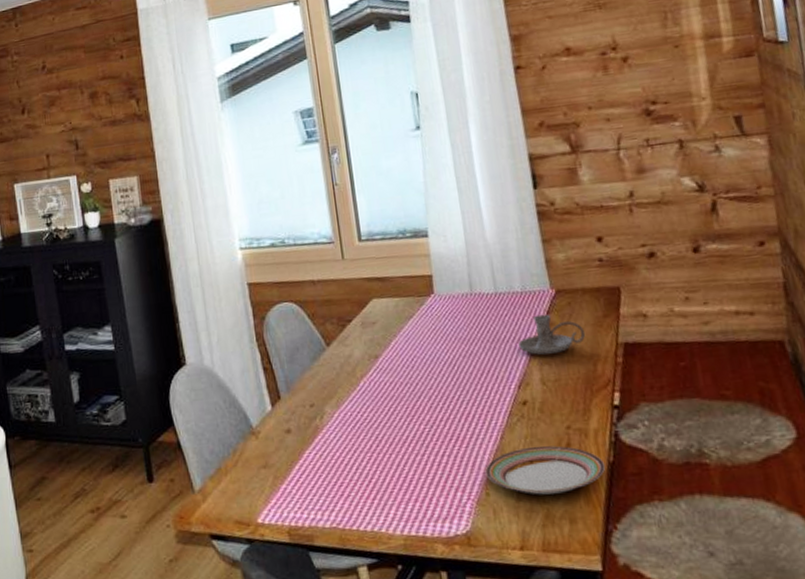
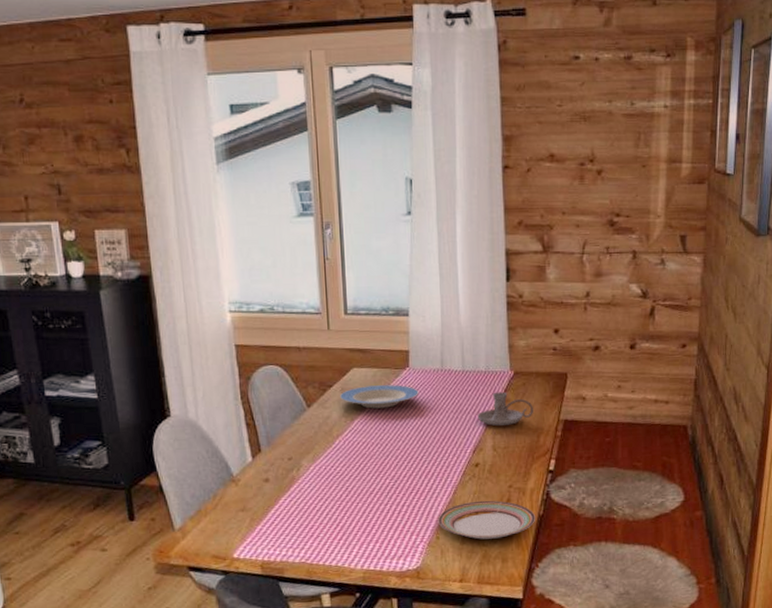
plate: none [360,314,448,343] -> present [339,385,419,409]

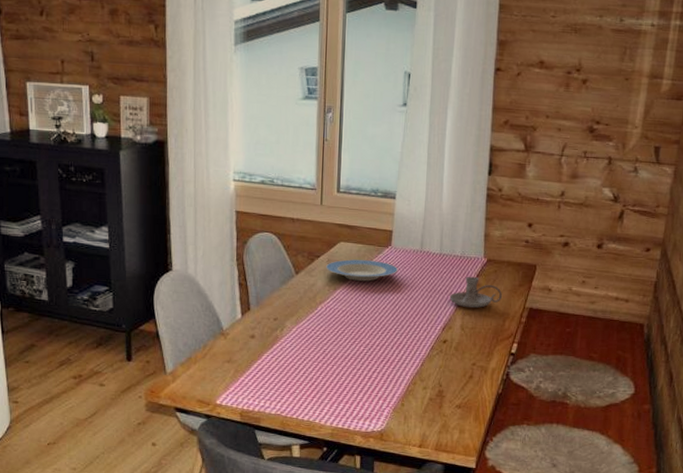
plate: present [438,500,535,540] -> none [404,374,494,411]

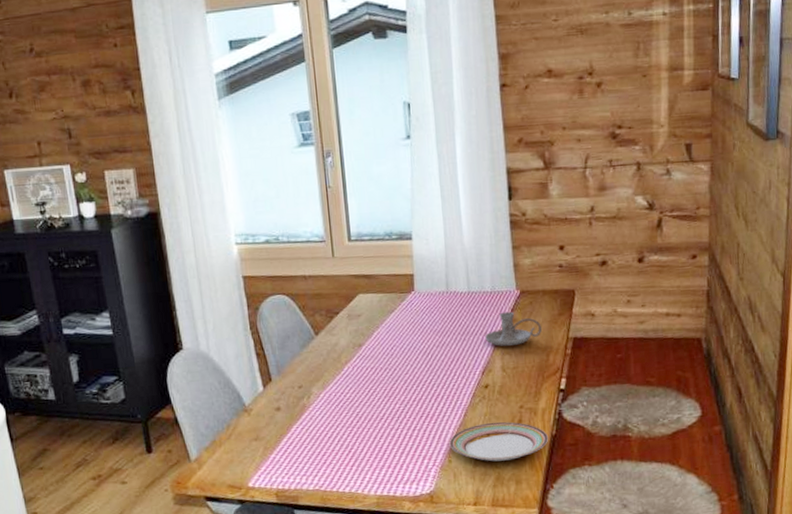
plate: present [325,259,398,281] -> none [346,309,425,334]
plate: none [404,374,494,411] -> present [449,422,548,462]

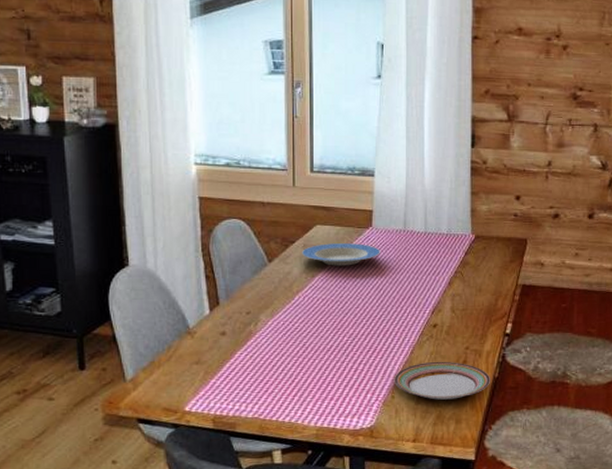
plate: none [346,309,425,334] -> present [301,243,380,266]
candle holder: present [485,311,543,346] -> none [437,254,494,288]

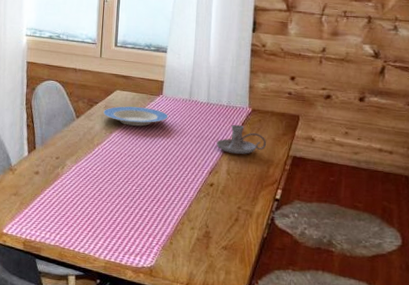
plate: present [394,361,490,400] -> none [173,216,259,252]
candle holder: none [437,254,494,288] -> present [216,124,267,154]

